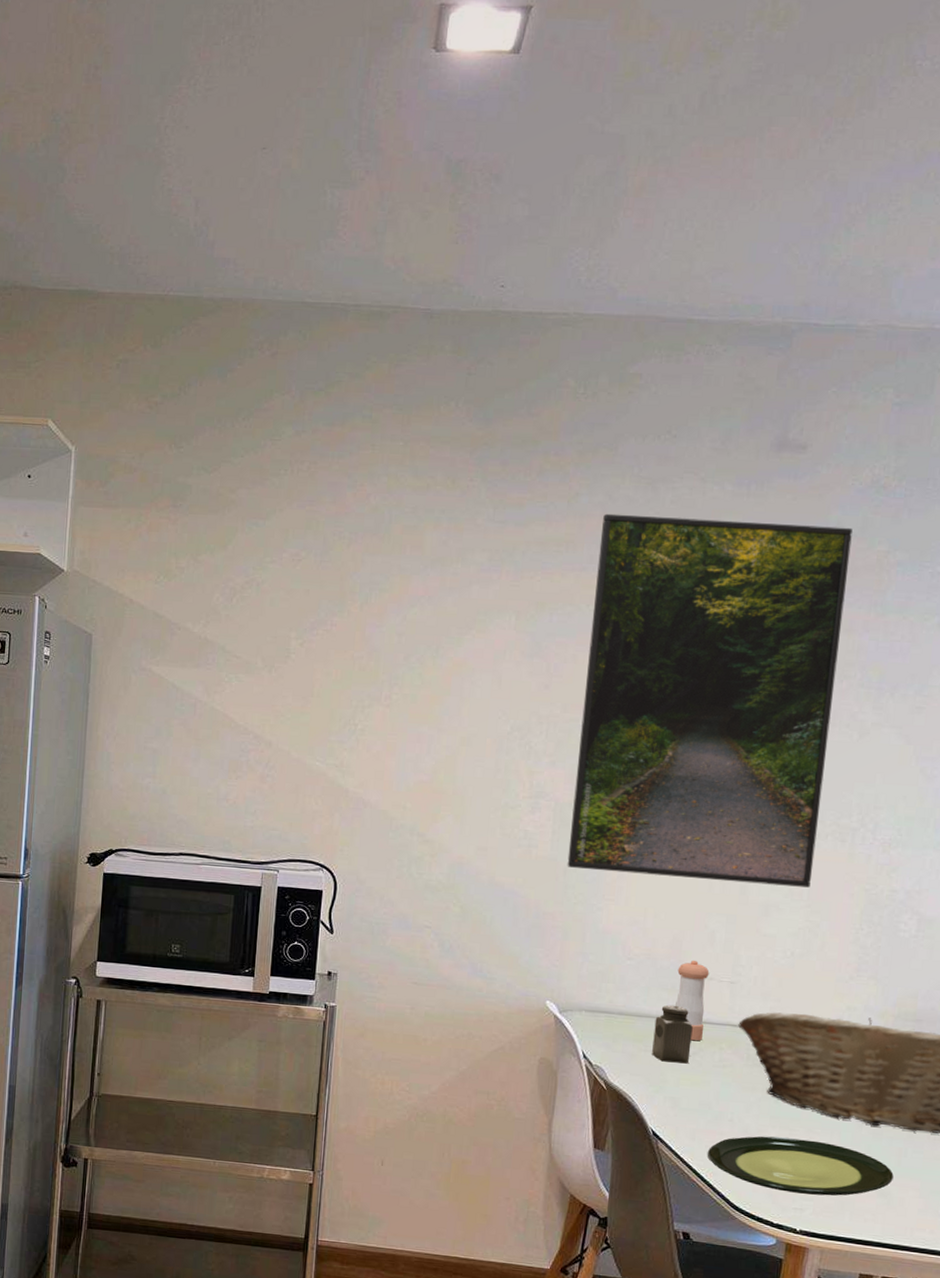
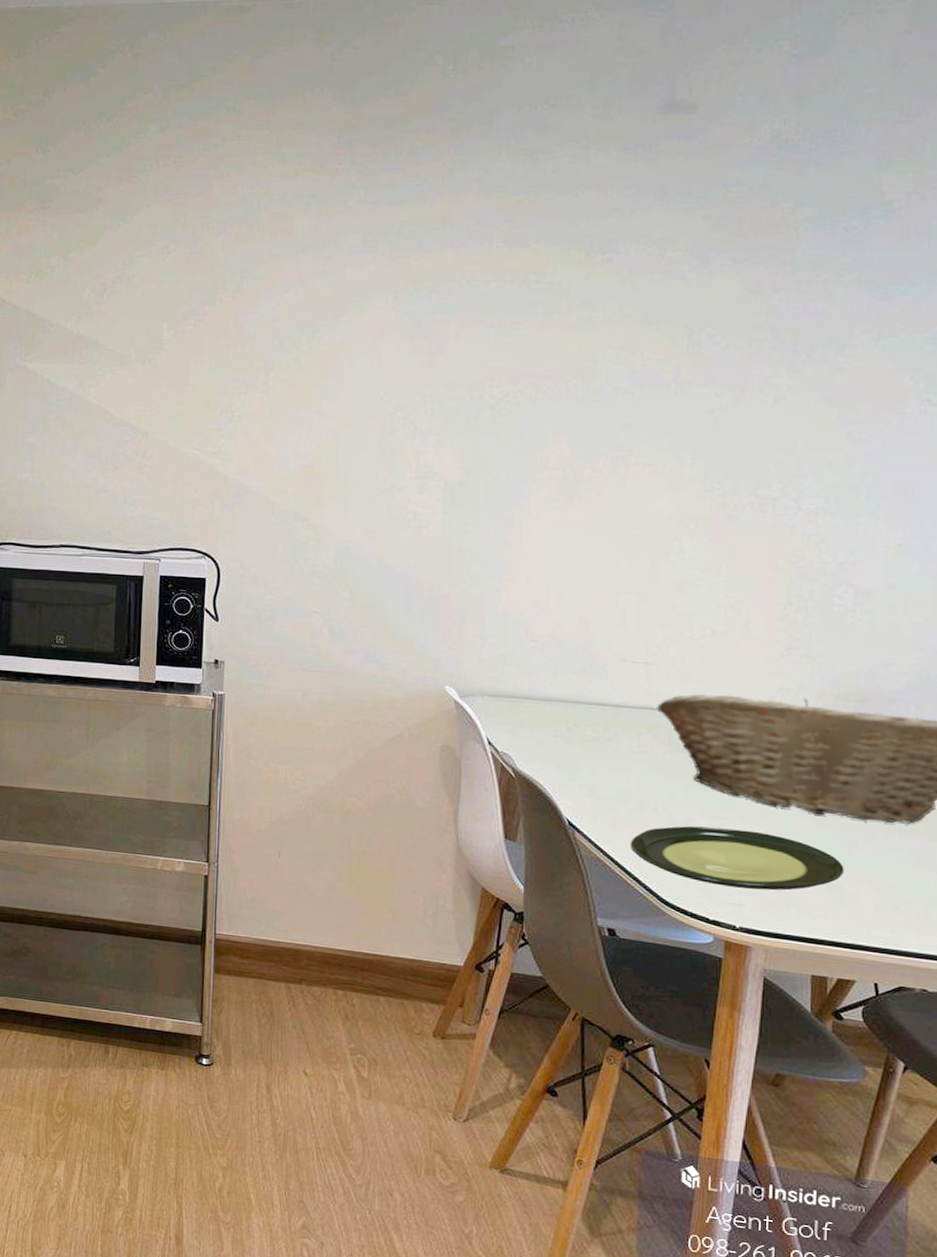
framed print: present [567,513,853,888] -> none [460,186,753,562]
salt shaker: present [652,1004,693,1064] -> none [563,688,607,750]
pepper shaker: present [675,960,710,1041] -> none [586,640,622,726]

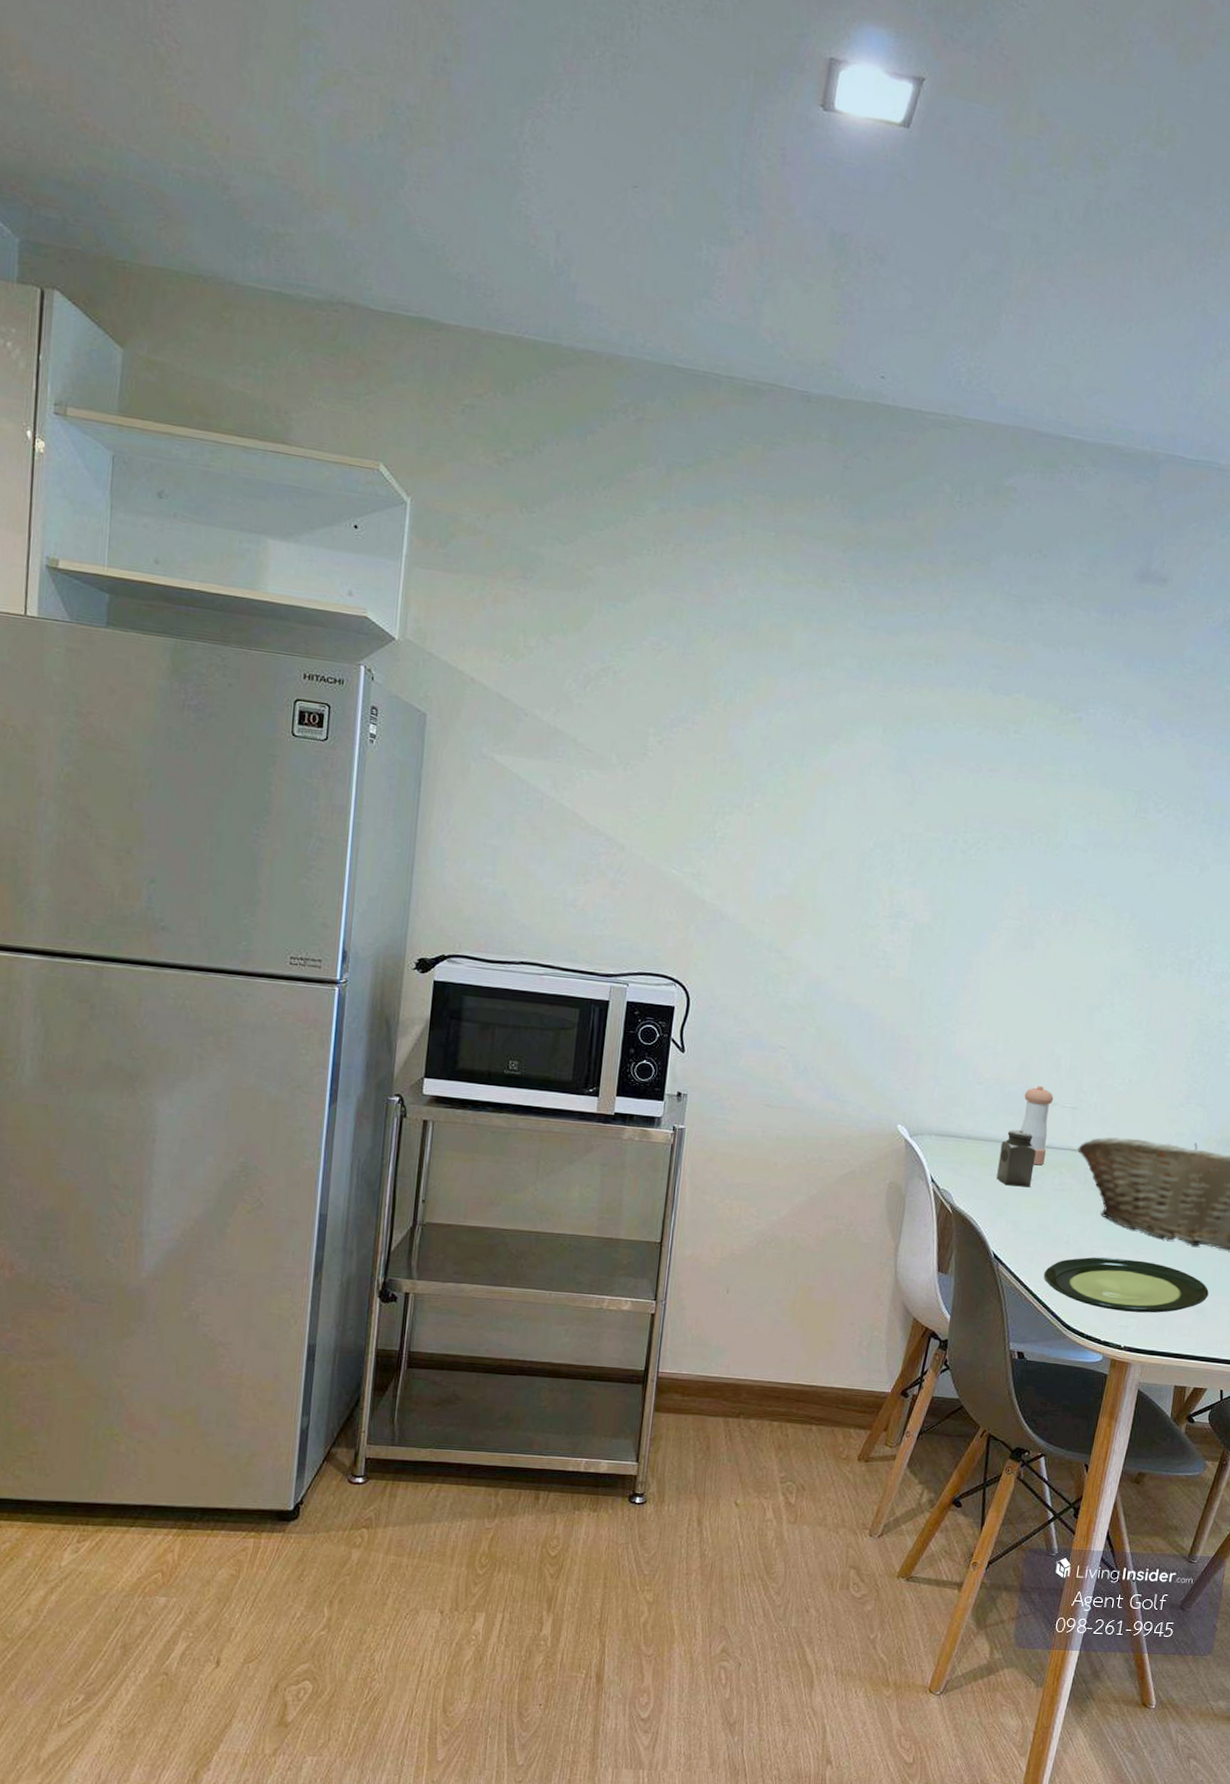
salt shaker: none [563,688,607,750] -> present [997,1129,1036,1188]
pepper shaker: none [586,640,622,726] -> present [1021,1085,1054,1165]

